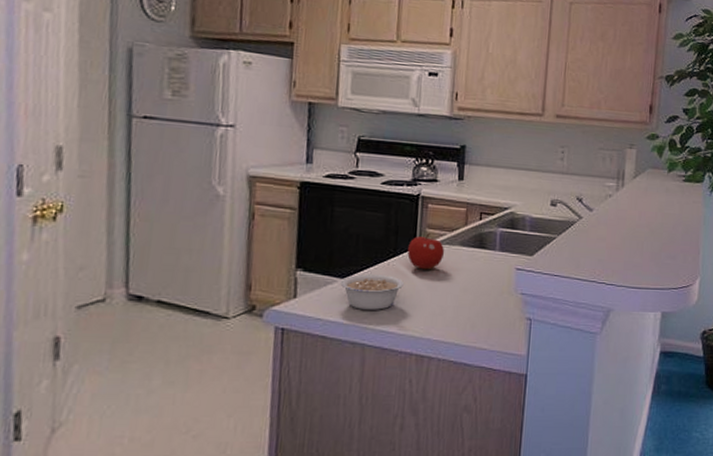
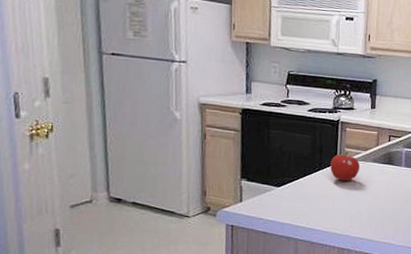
legume: present [340,274,405,310] -> none [276,184,328,212]

